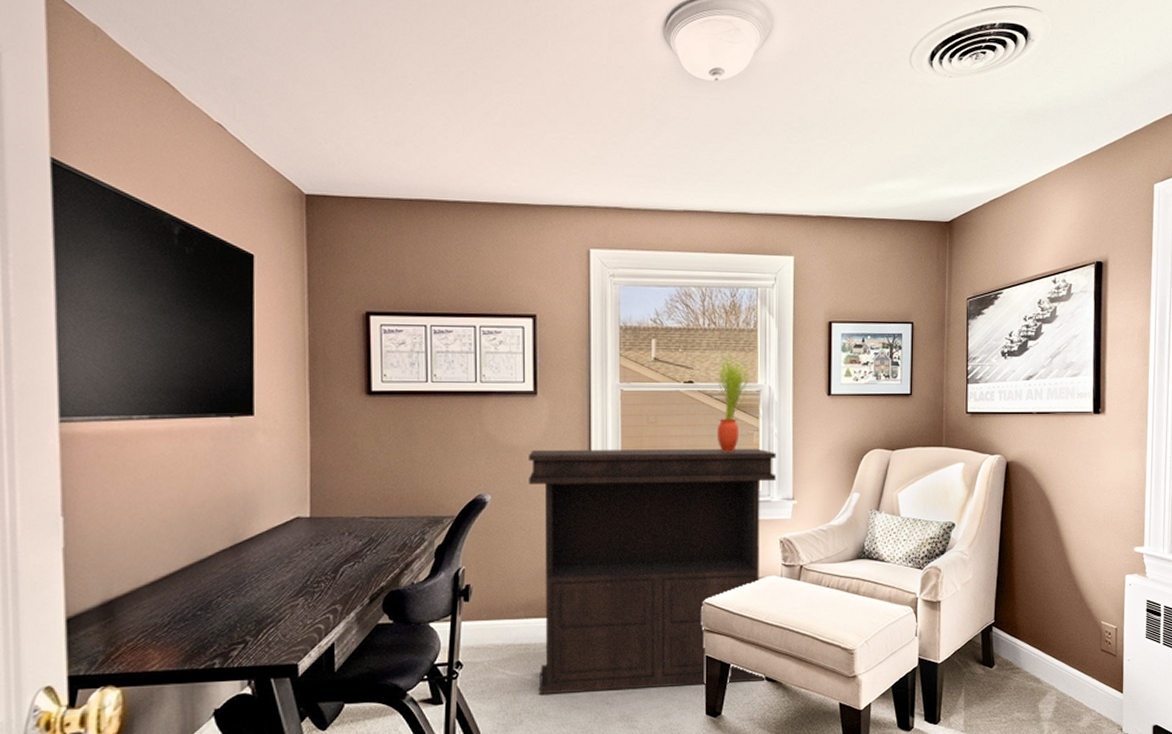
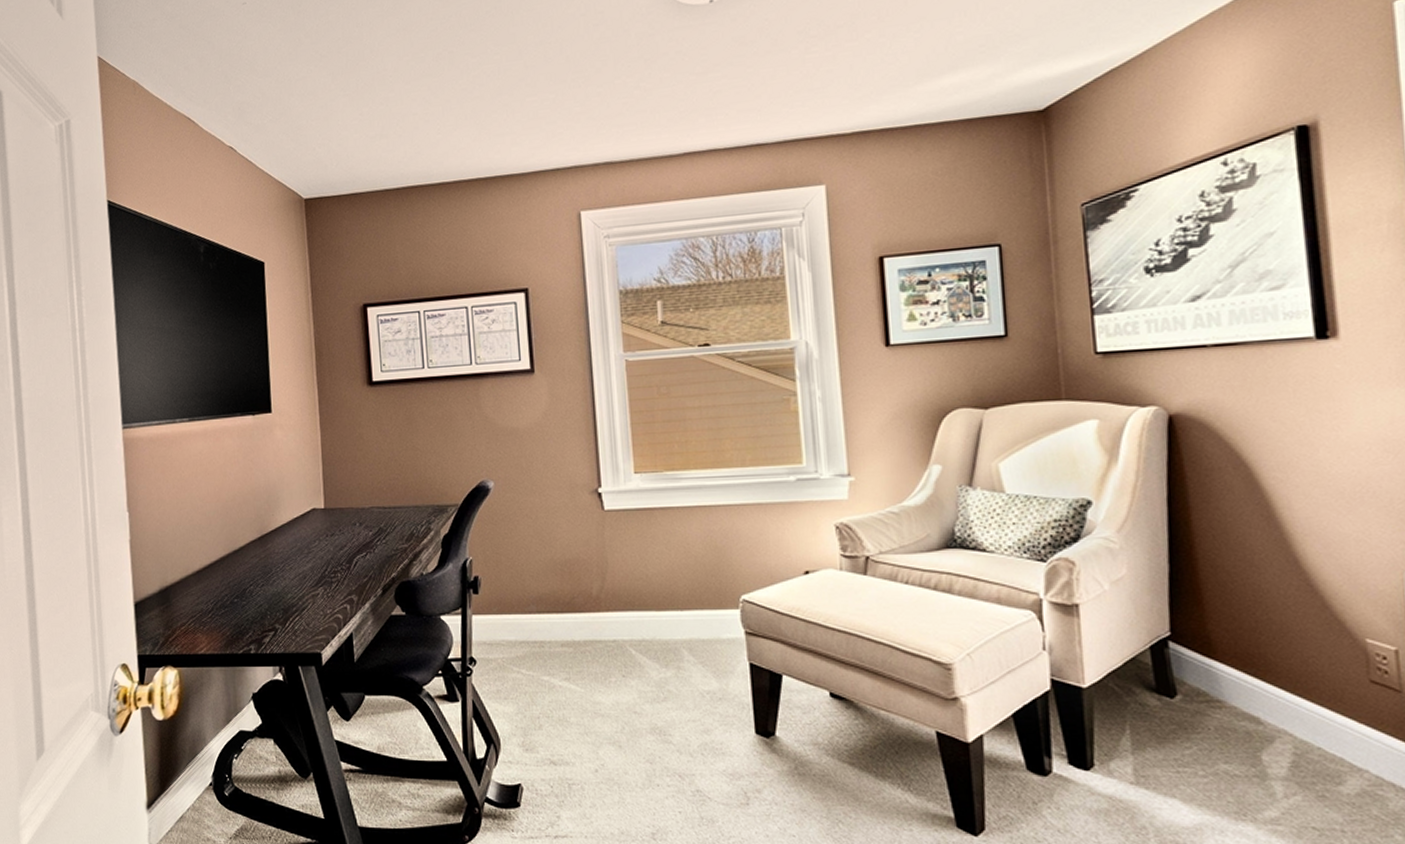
console table: present [529,448,776,694] -> none [530,416,830,698]
potted plant: present [716,355,751,452] -> none [740,309,780,423]

